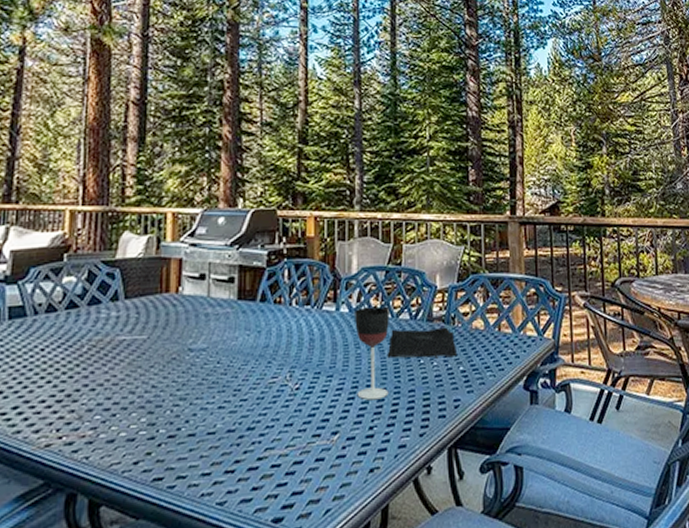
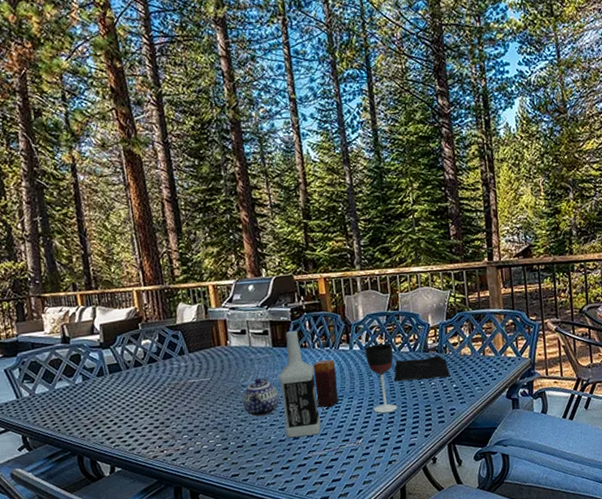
teapot: none [185,340,236,394] -> present [242,378,279,417]
vodka: none [237,281,287,428] -> present [278,330,321,438]
candle: none [285,321,315,388] -> present [314,359,339,408]

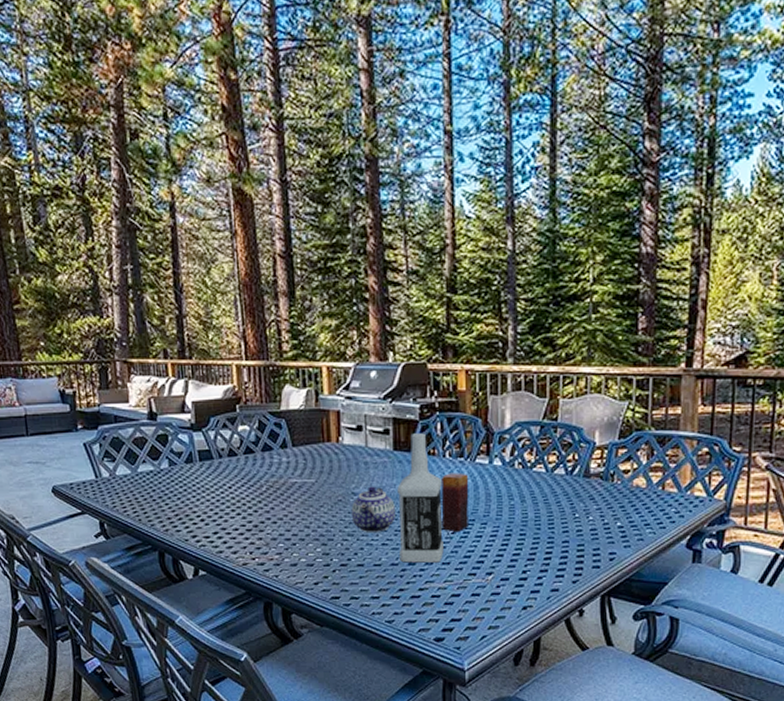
wineglass: present [365,344,398,414] -> none [508,461,544,548]
speaker: present [393,355,450,382] -> none [541,483,614,513]

